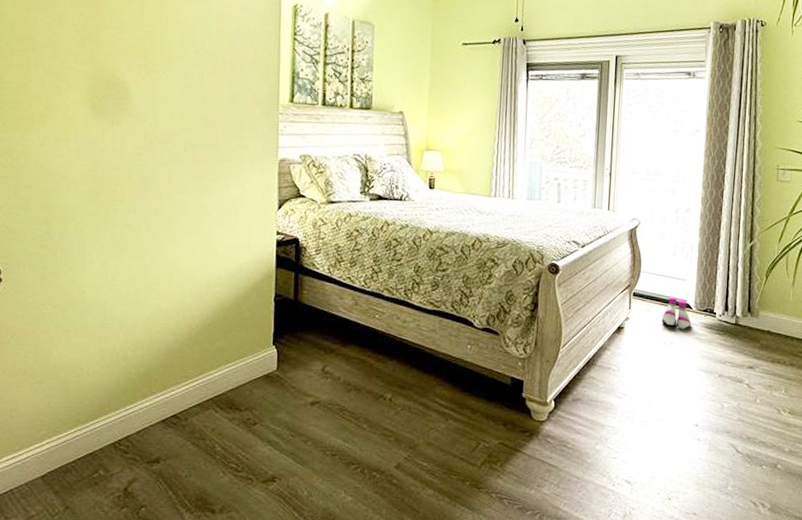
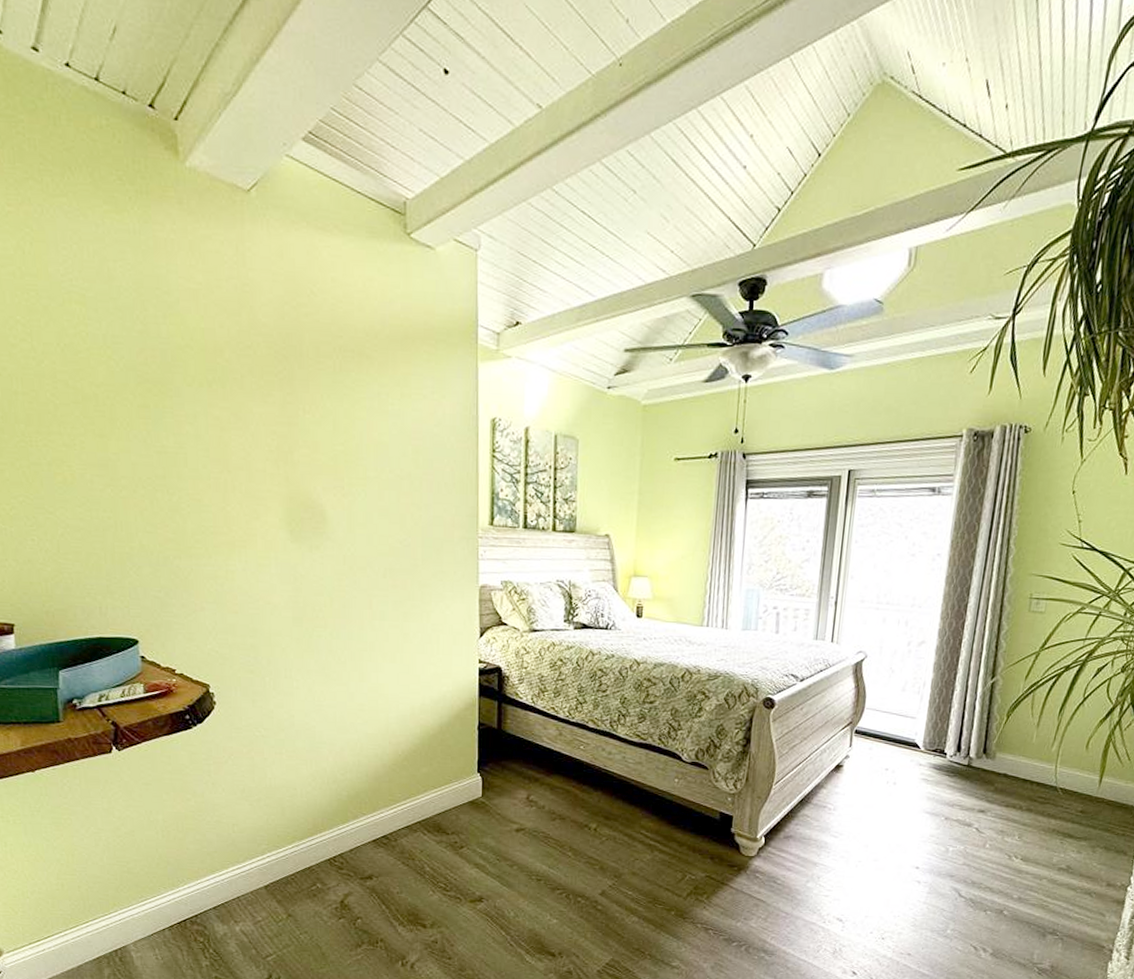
boots: present [661,296,692,329] -> none [885,734,919,769]

